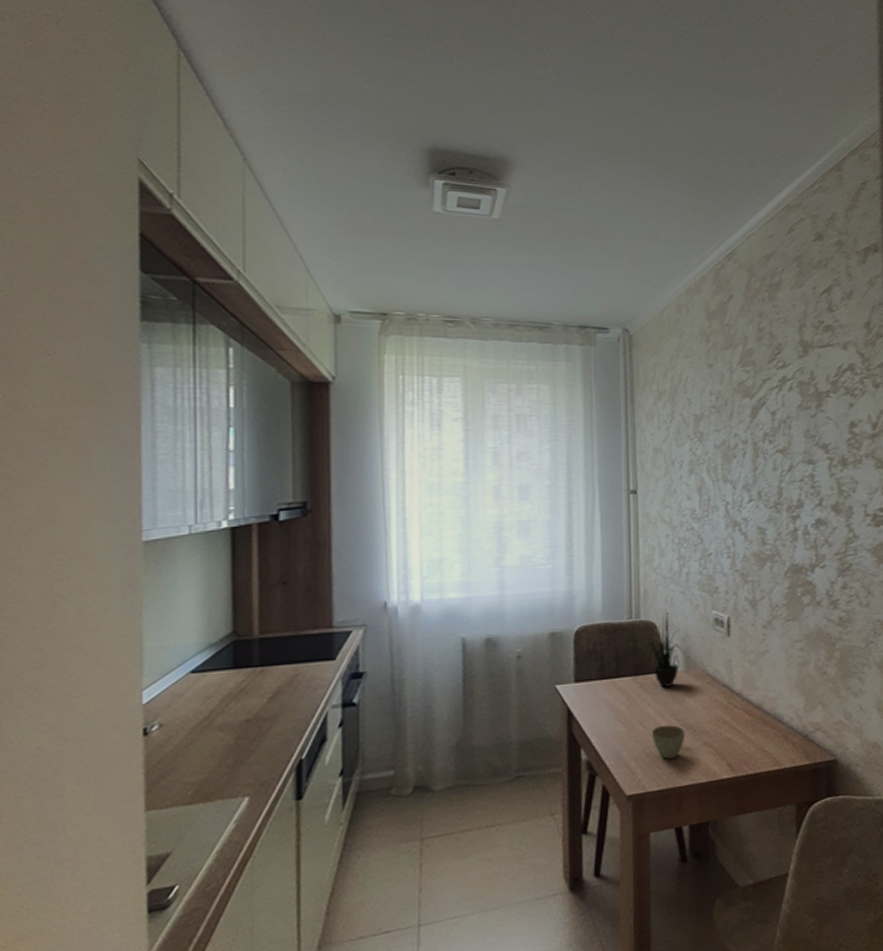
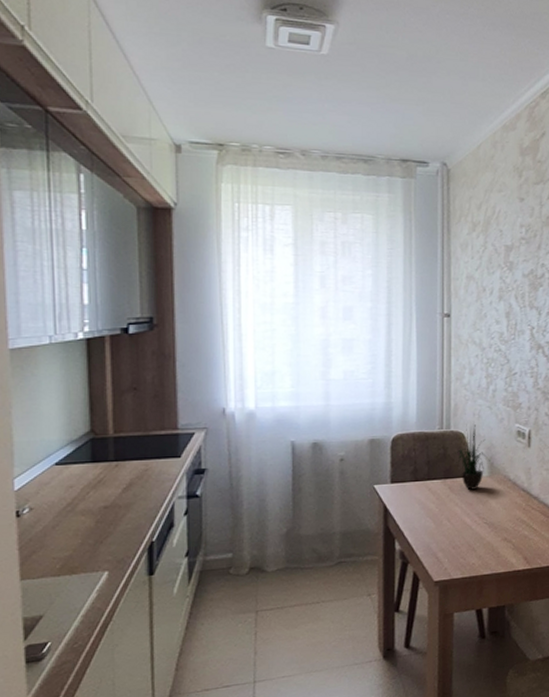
cup: present [651,724,685,759] -> none [457,522,487,552]

